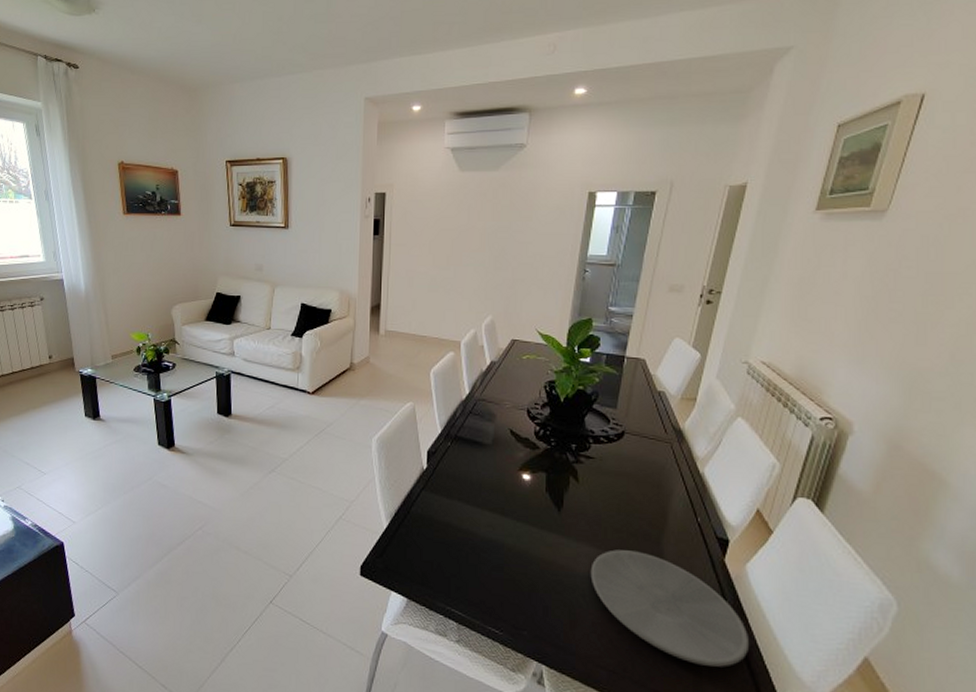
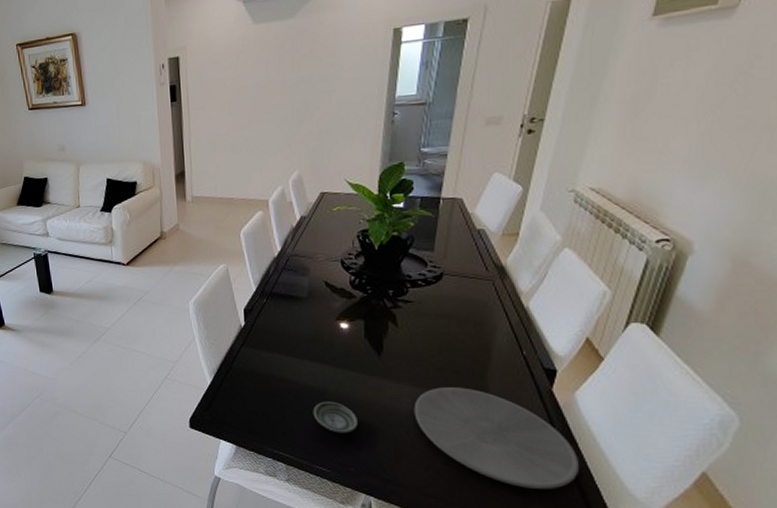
saucer: none [489,556,534,593] -> present [313,401,358,434]

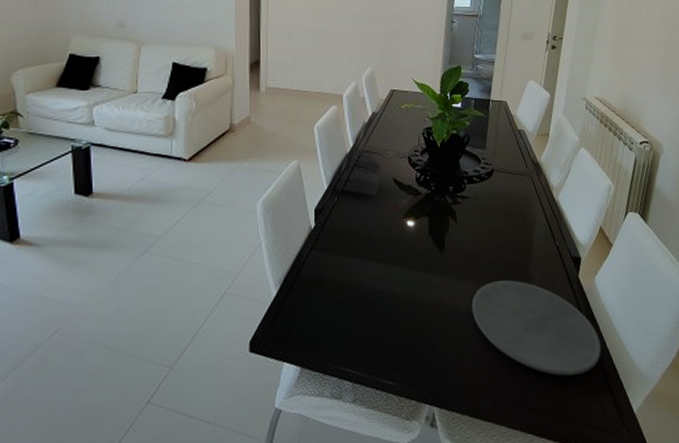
saucer: present [313,401,358,434] -> none [380,305,422,340]

